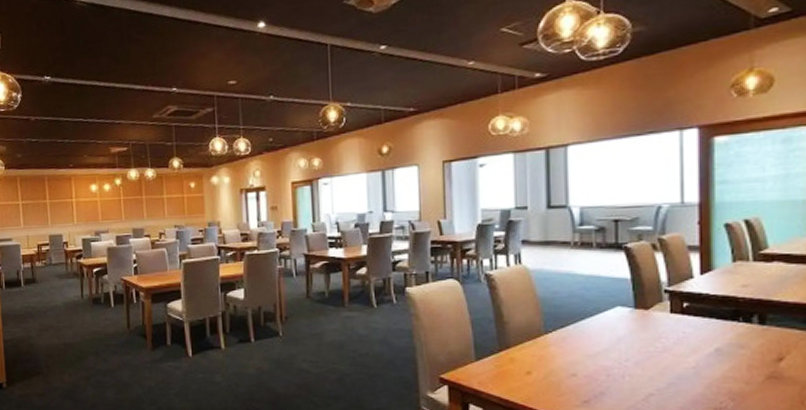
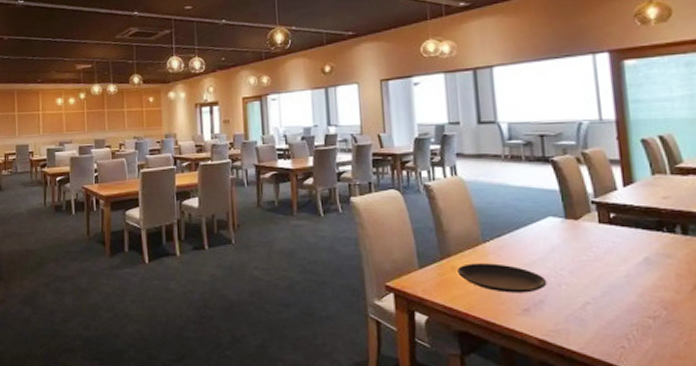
plate: none [515,355,610,385] -> present [456,263,547,293]

